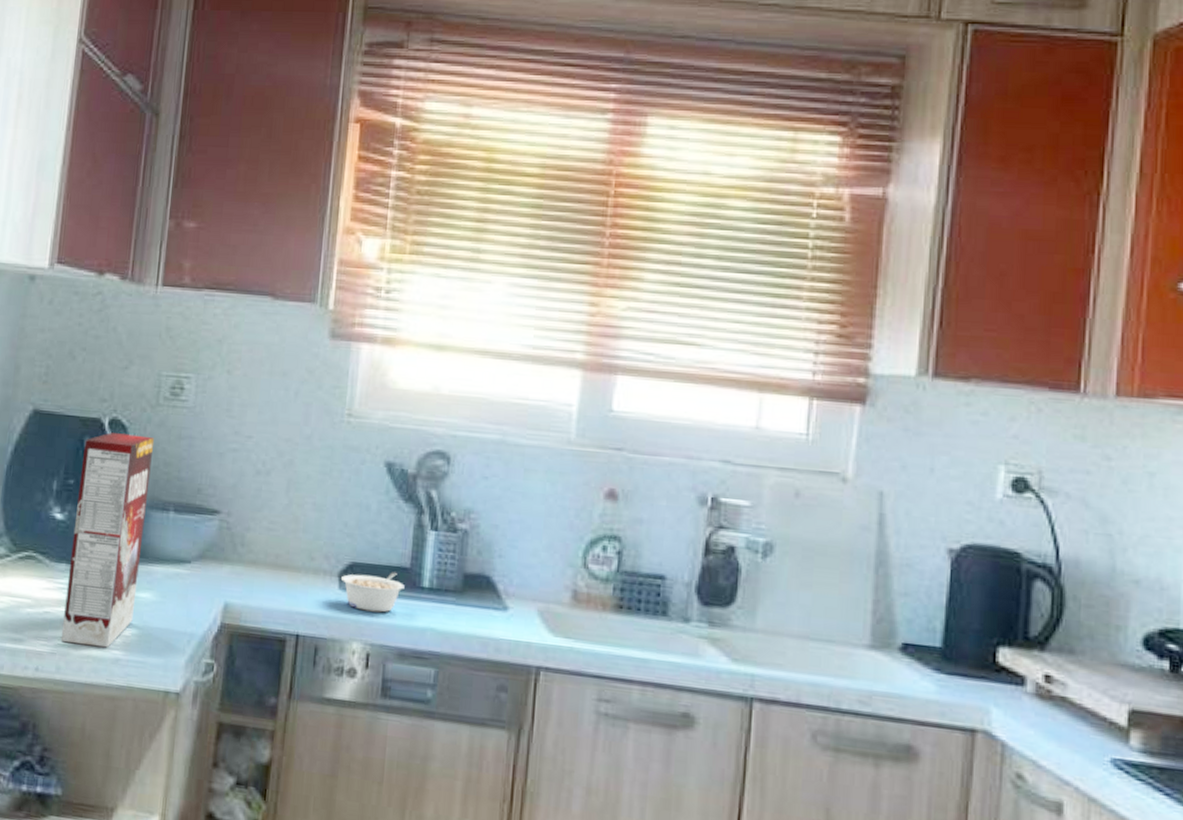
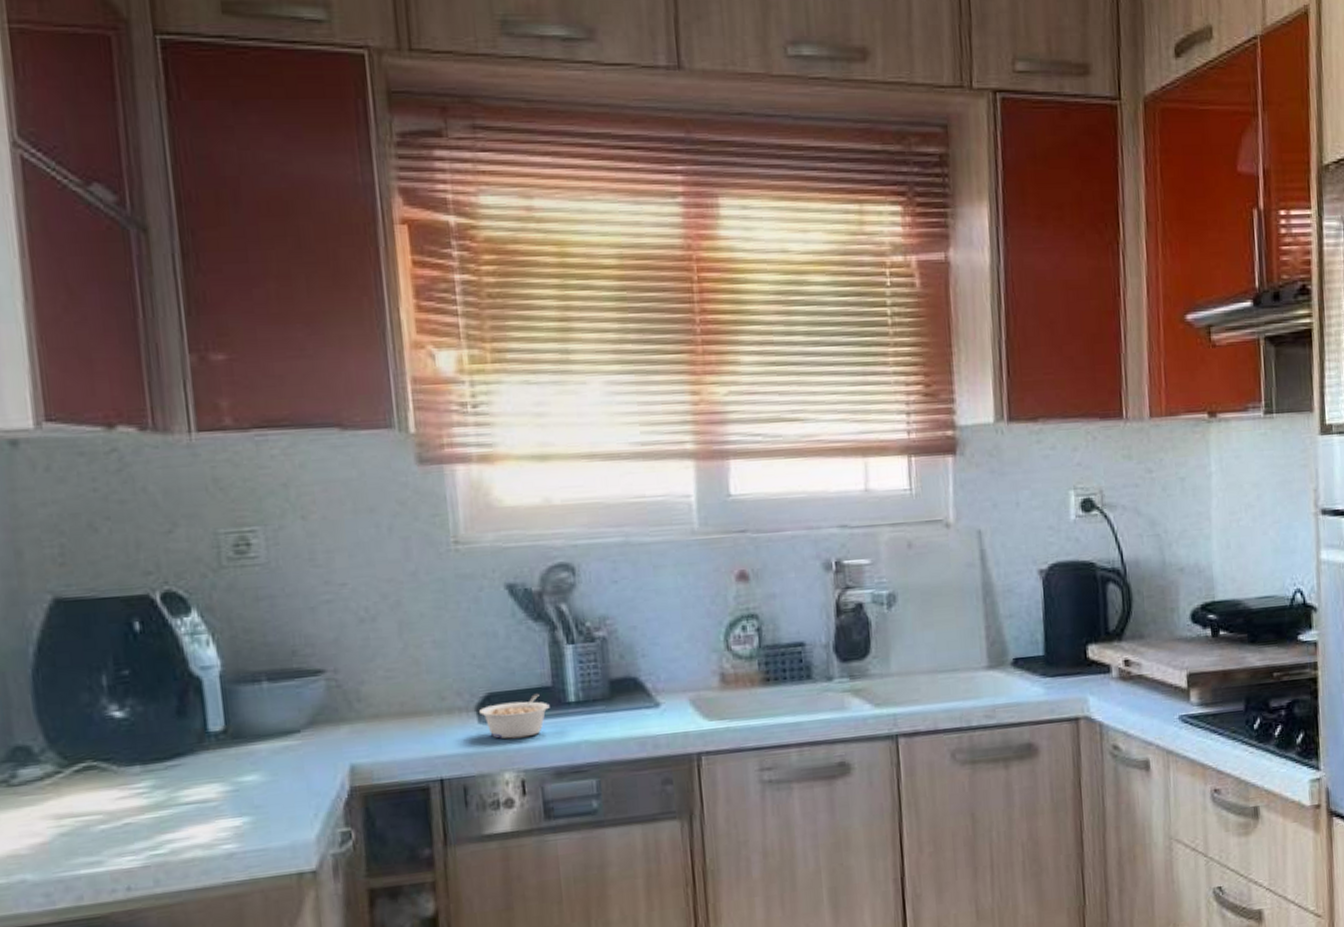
cereal box: present [60,432,155,648] -> none [133,604,241,852]

